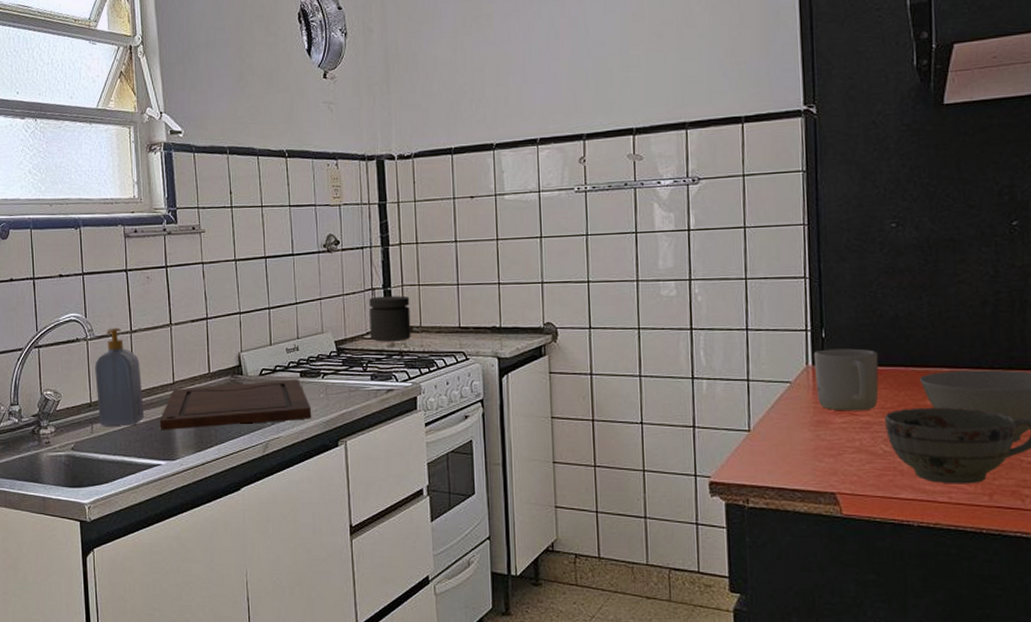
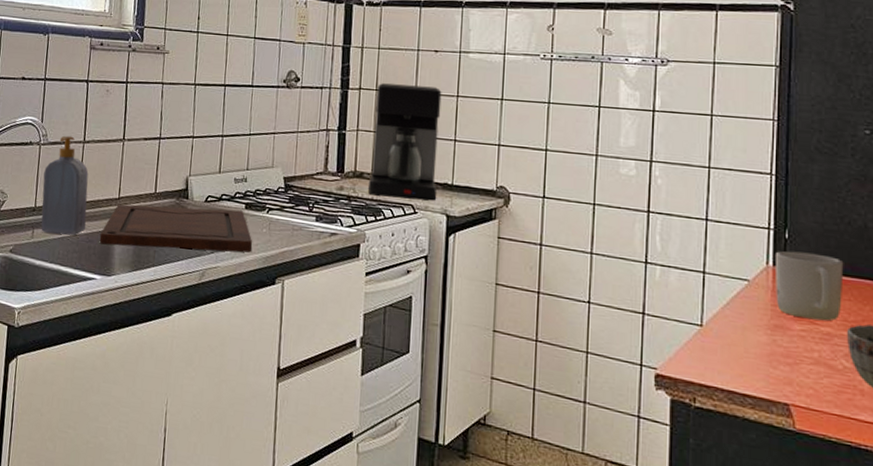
jar: present [369,295,411,342] -> none [320,138,364,186]
coffee maker: none [417,233,487,347] -> present [368,83,442,201]

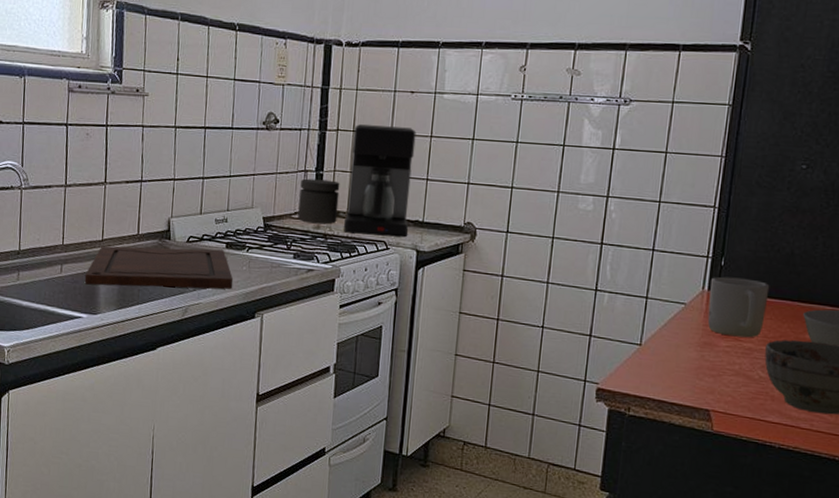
soap bottle: present [40,135,89,236] -> none [26,179,72,277]
jar: none [320,138,364,186] -> present [298,178,340,225]

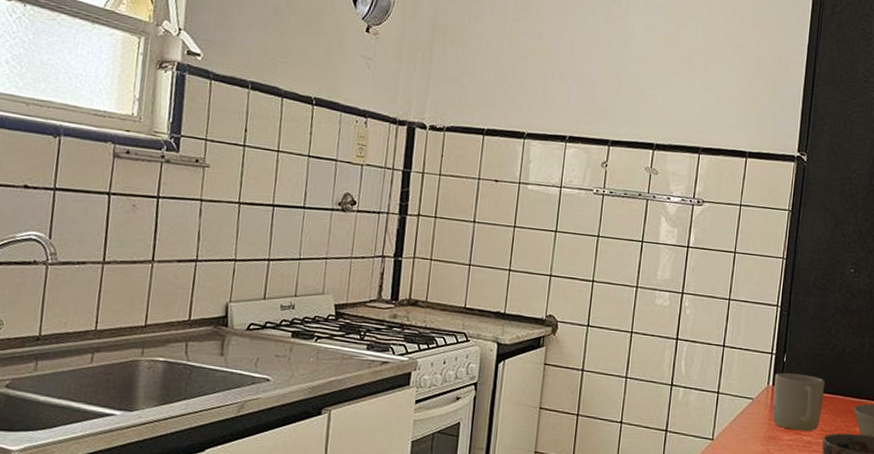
cutting board: present [84,245,233,289] -> none [120,332,298,383]
jar: present [298,178,340,225] -> none [373,264,420,314]
coffee maker: present [344,124,416,238] -> none [422,210,500,329]

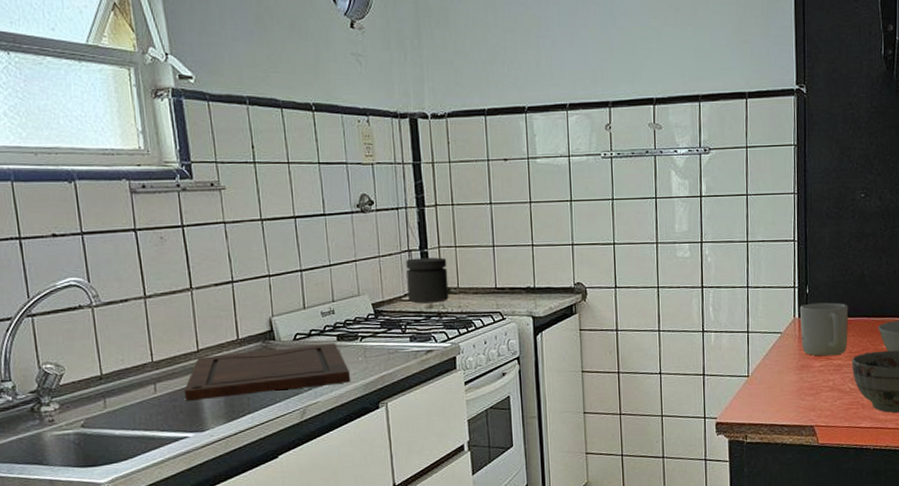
cutting board: none [120,332,298,383] -> present [184,343,351,401]
jar: none [373,264,420,314] -> present [406,257,449,304]

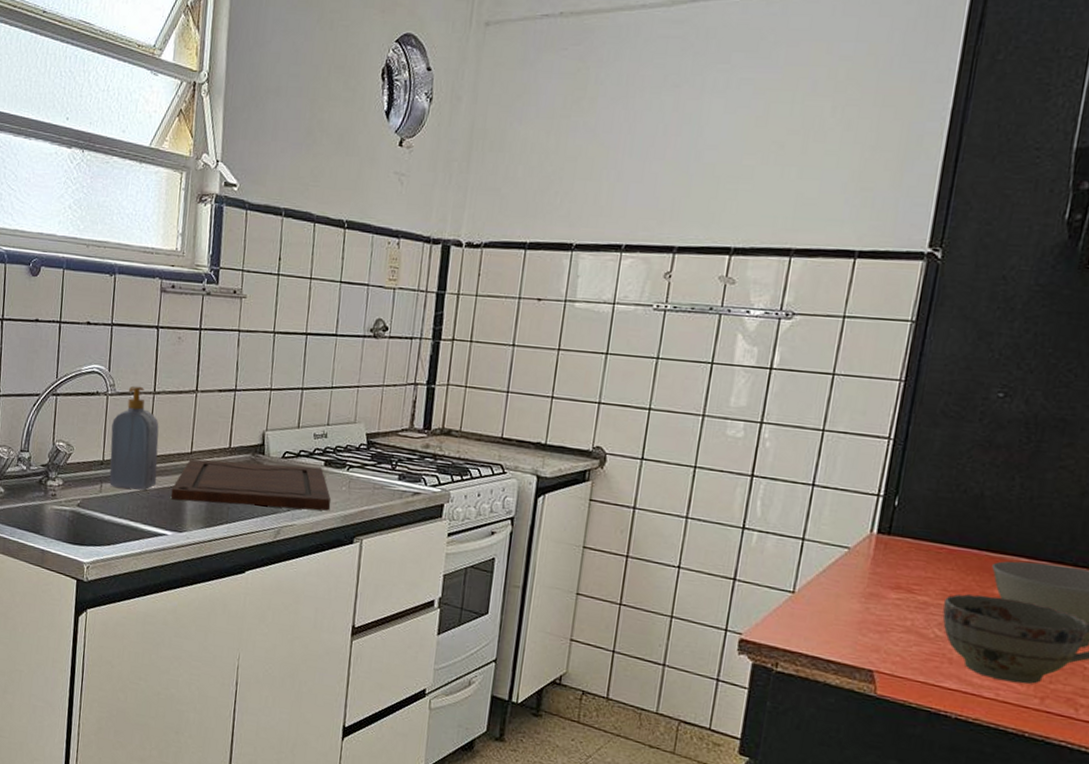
soap bottle: none [103,293,167,400] -> present [109,385,159,491]
jar: present [406,257,449,304] -> none [405,392,454,444]
mug: present [800,302,849,357] -> none [874,518,953,590]

